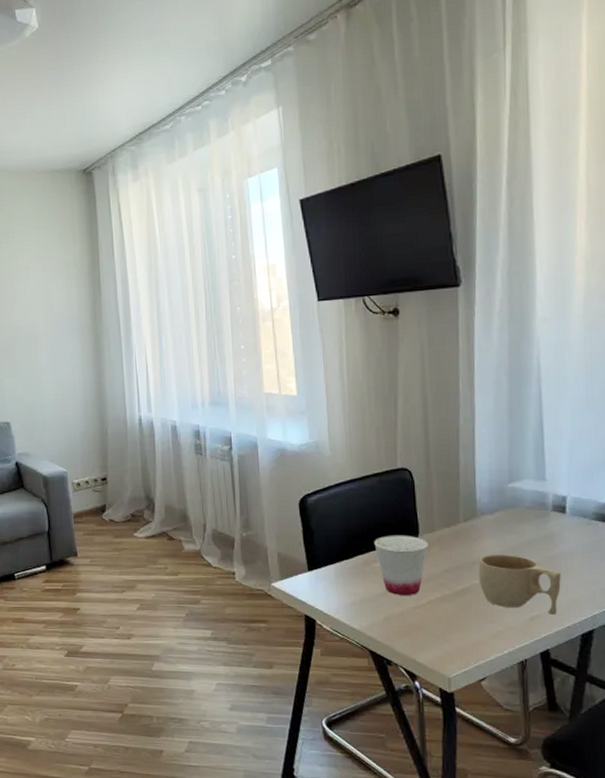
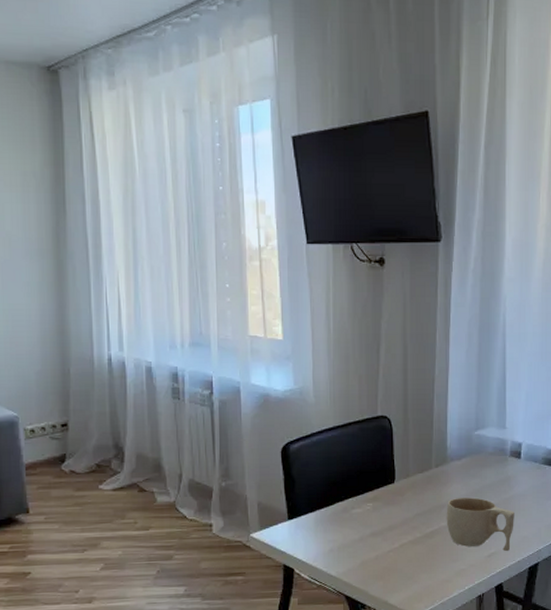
cup: present [374,535,428,596] -> none [353,481,403,541]

